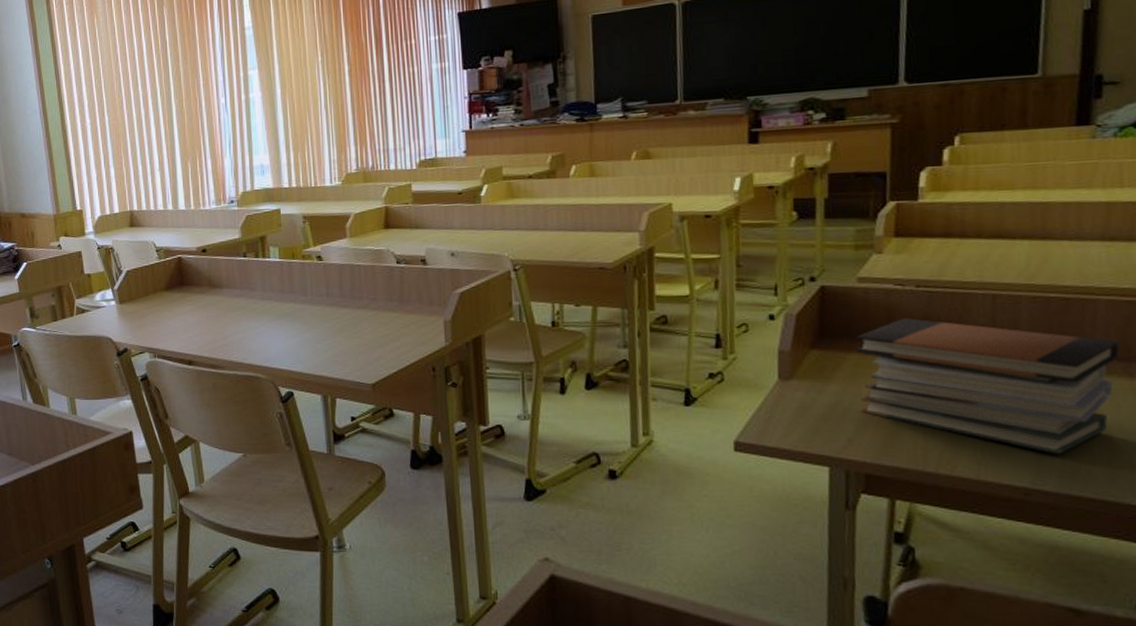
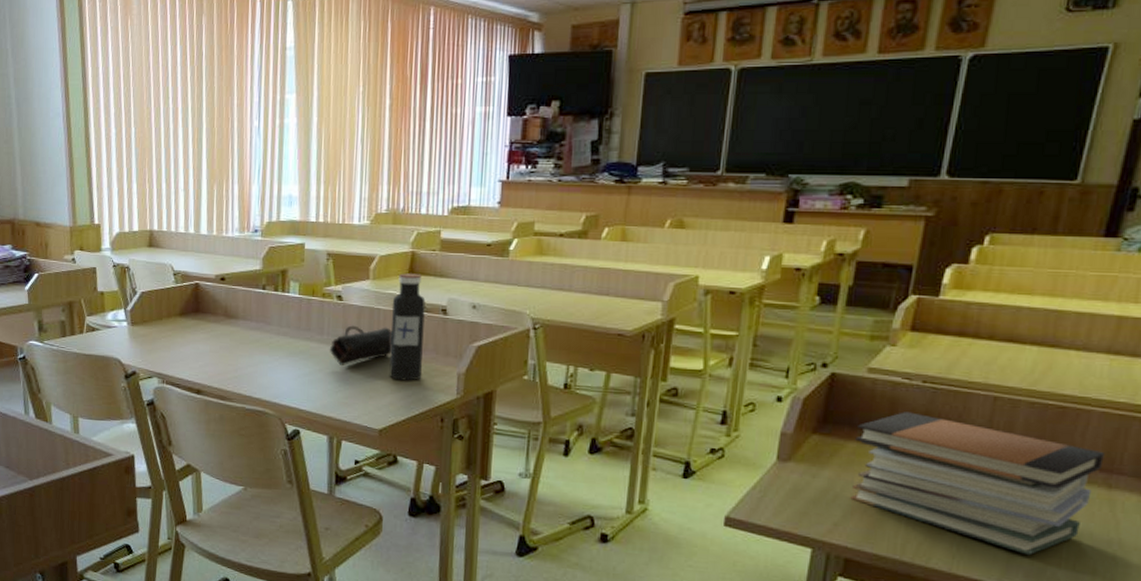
pencil case: none [315,282,376,325] -> present [330,325,393,367]
water bottle: none [371,227,409,334] -> present [389,273,426,381]

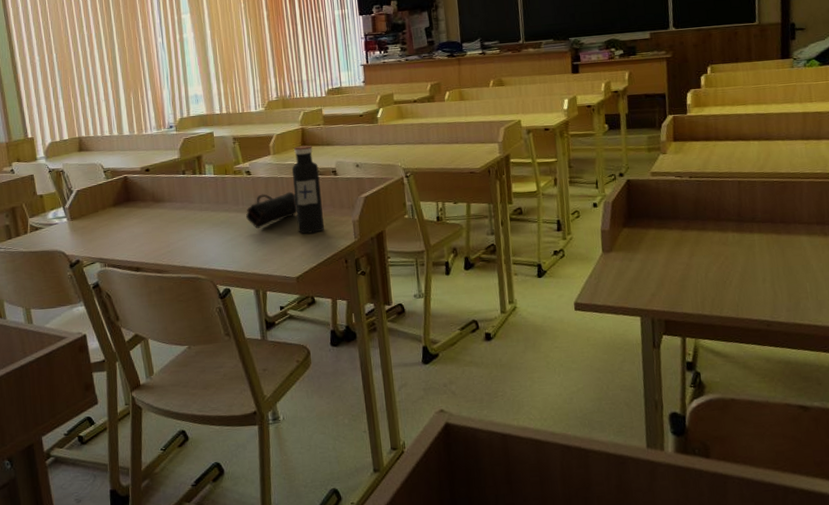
book stack: present [850,412,1105,556] -> none [653,201,818,295]

